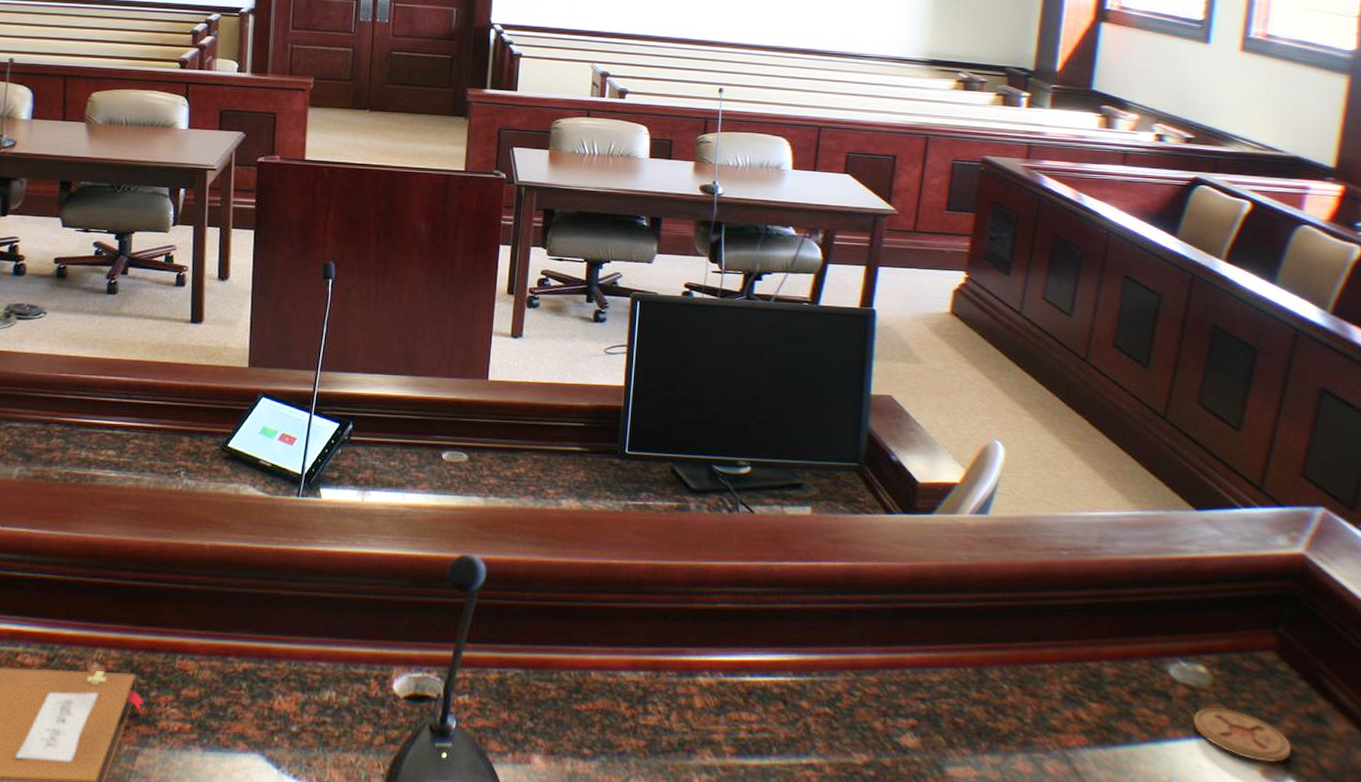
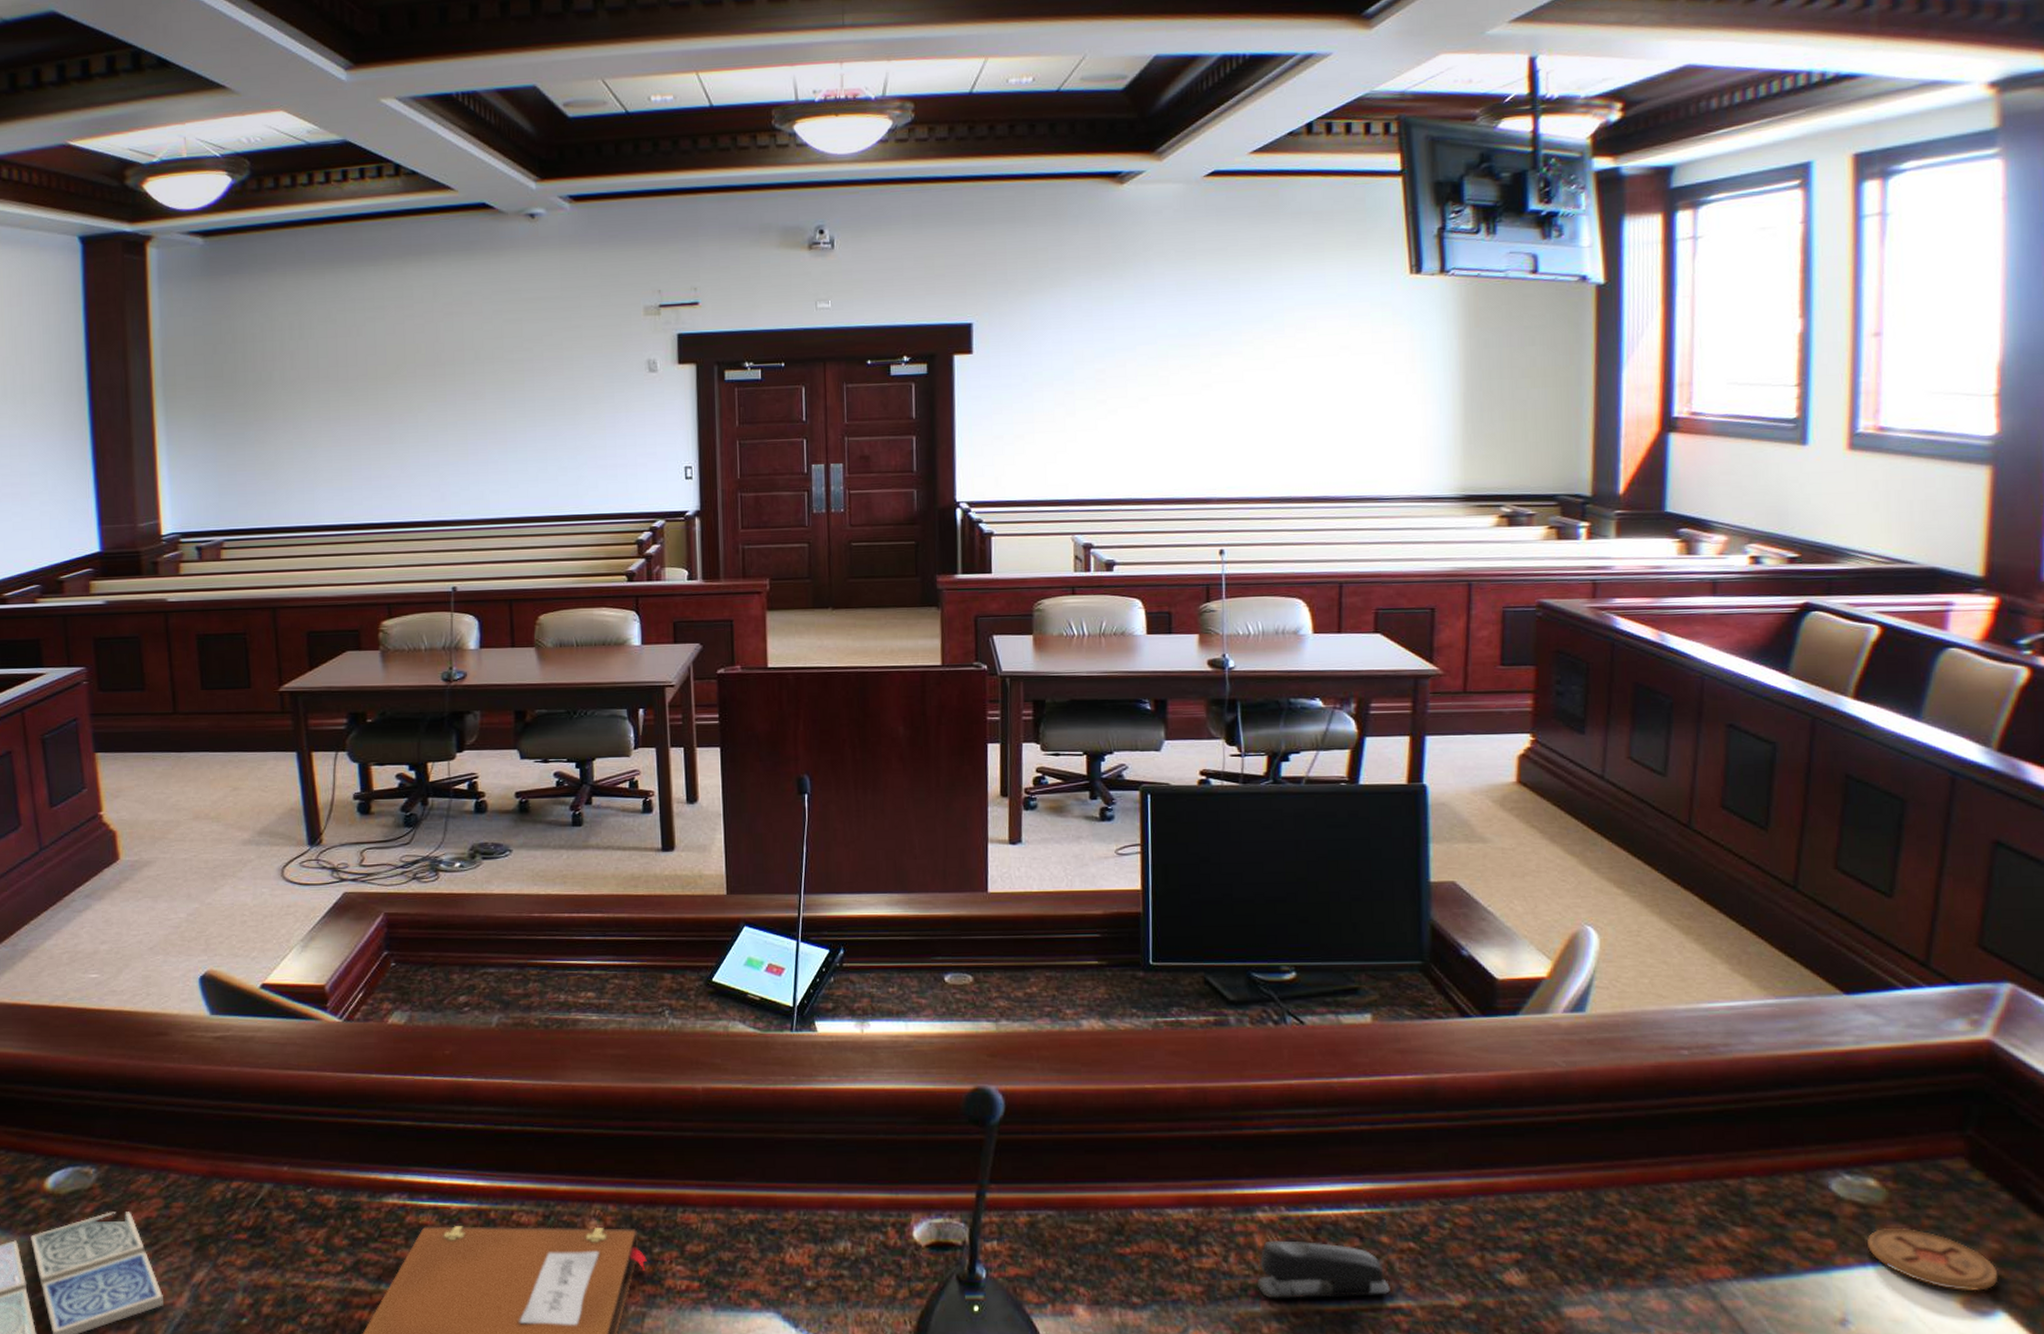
stapler: none [692,702,805,755] -> present [1257,1240,1390,1299]

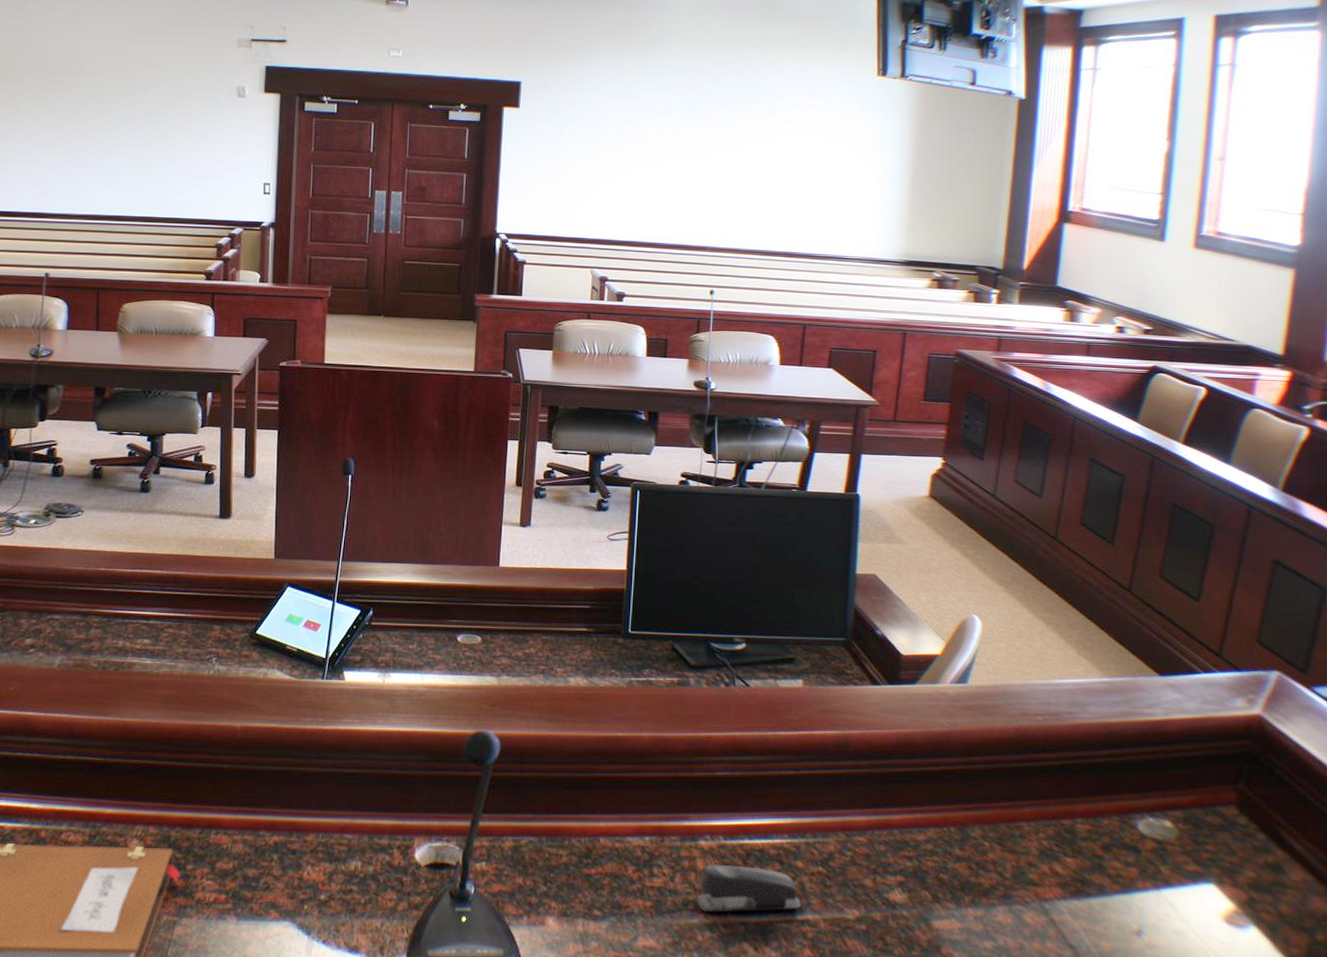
coaster: present [1868,1229,1999,1292] -> none [1161,860,1253,910]

